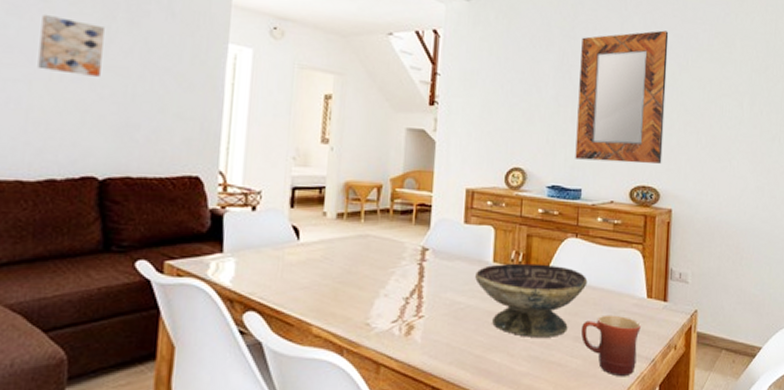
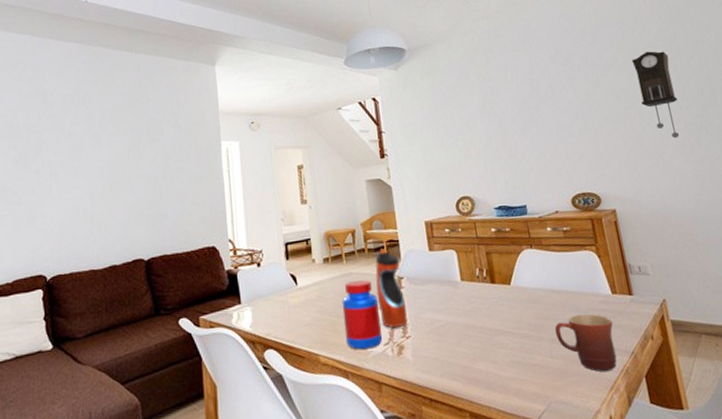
wall art: present [38,14,104,77] -> none [94,146,136,186]
jar: none [347,245,395,325] -> present [341,280,383,350]
water bottle: none [393,212,429,304] -> present [375,248,407,328]
decorative bowl: present [475,263,588,337] -> none [447,276,552,345]
home mirror: present [575,30,669,164] -> none [497,56,596,180]
pendulum clock: none [725,43,764,144] -> present [631,51,680,139]

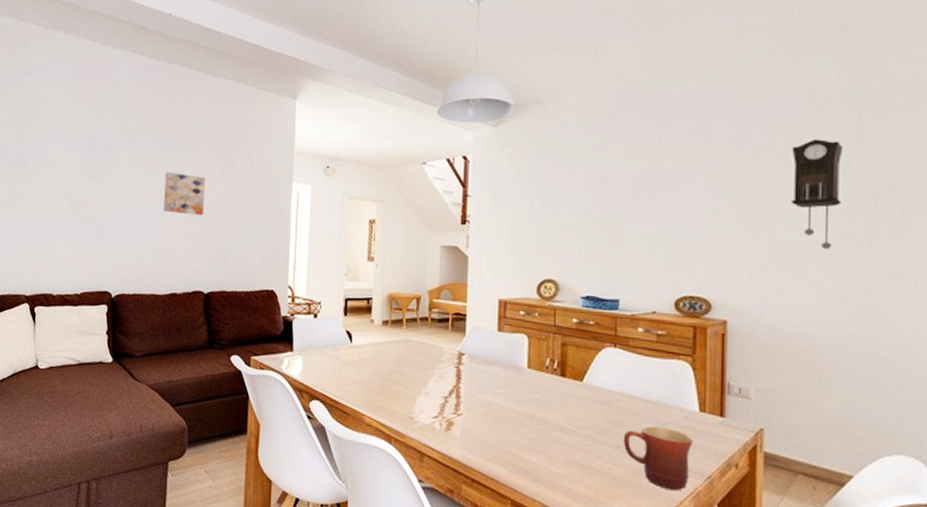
wall art: none [94,146,136,186] -> present [163,171,205,215]
jar: present [341,280,383,350] -> none [394,348,434,419]
water bottle: present [375,248,407,328] -> none [433,320,464,403]

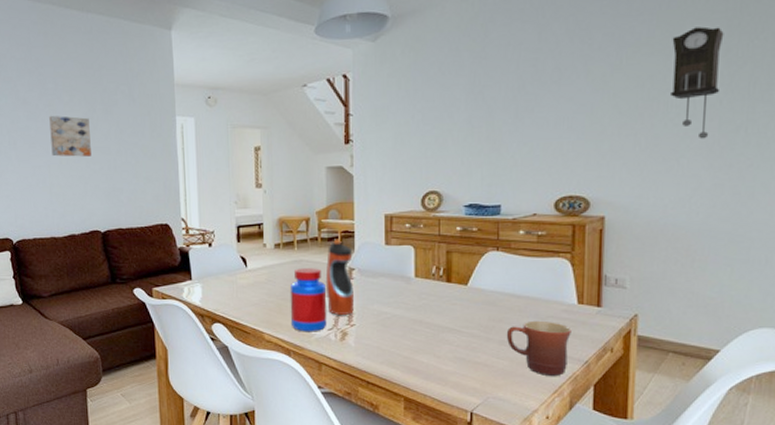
jar: none [394,348,434,419] -> present [289,268,327,332]
water bottle: none [433,320,464,403] -> present [325,239,355,315]

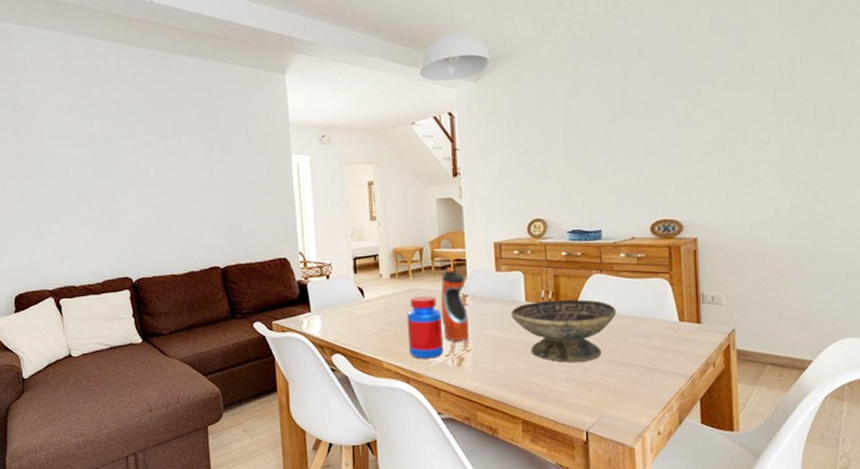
wall art: present [49,115,91,157] -> none [168,156,210,196]
decorative bowl: none [399,276,511,341] -> present [511,299,617,362]
mug: present [506,320,571,377] -> none [614,338,675,393]
pendulum clock: present [671,26,724,139] -> none [744,64,790,165]

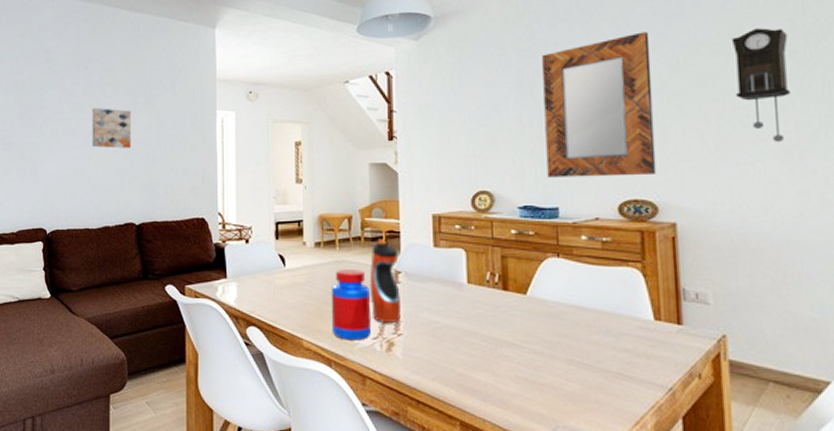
wall art: none [168,156,210,196] -> present [92,107,131,148]
decorative bowl: present [511,299,617,362] -> none [450,284,577,359]
home mirror: none [586,69,682,204] -> present [542,31,657,178]
pendulum clock: none [744,64,790,165] -> present [731,28,792,143]

